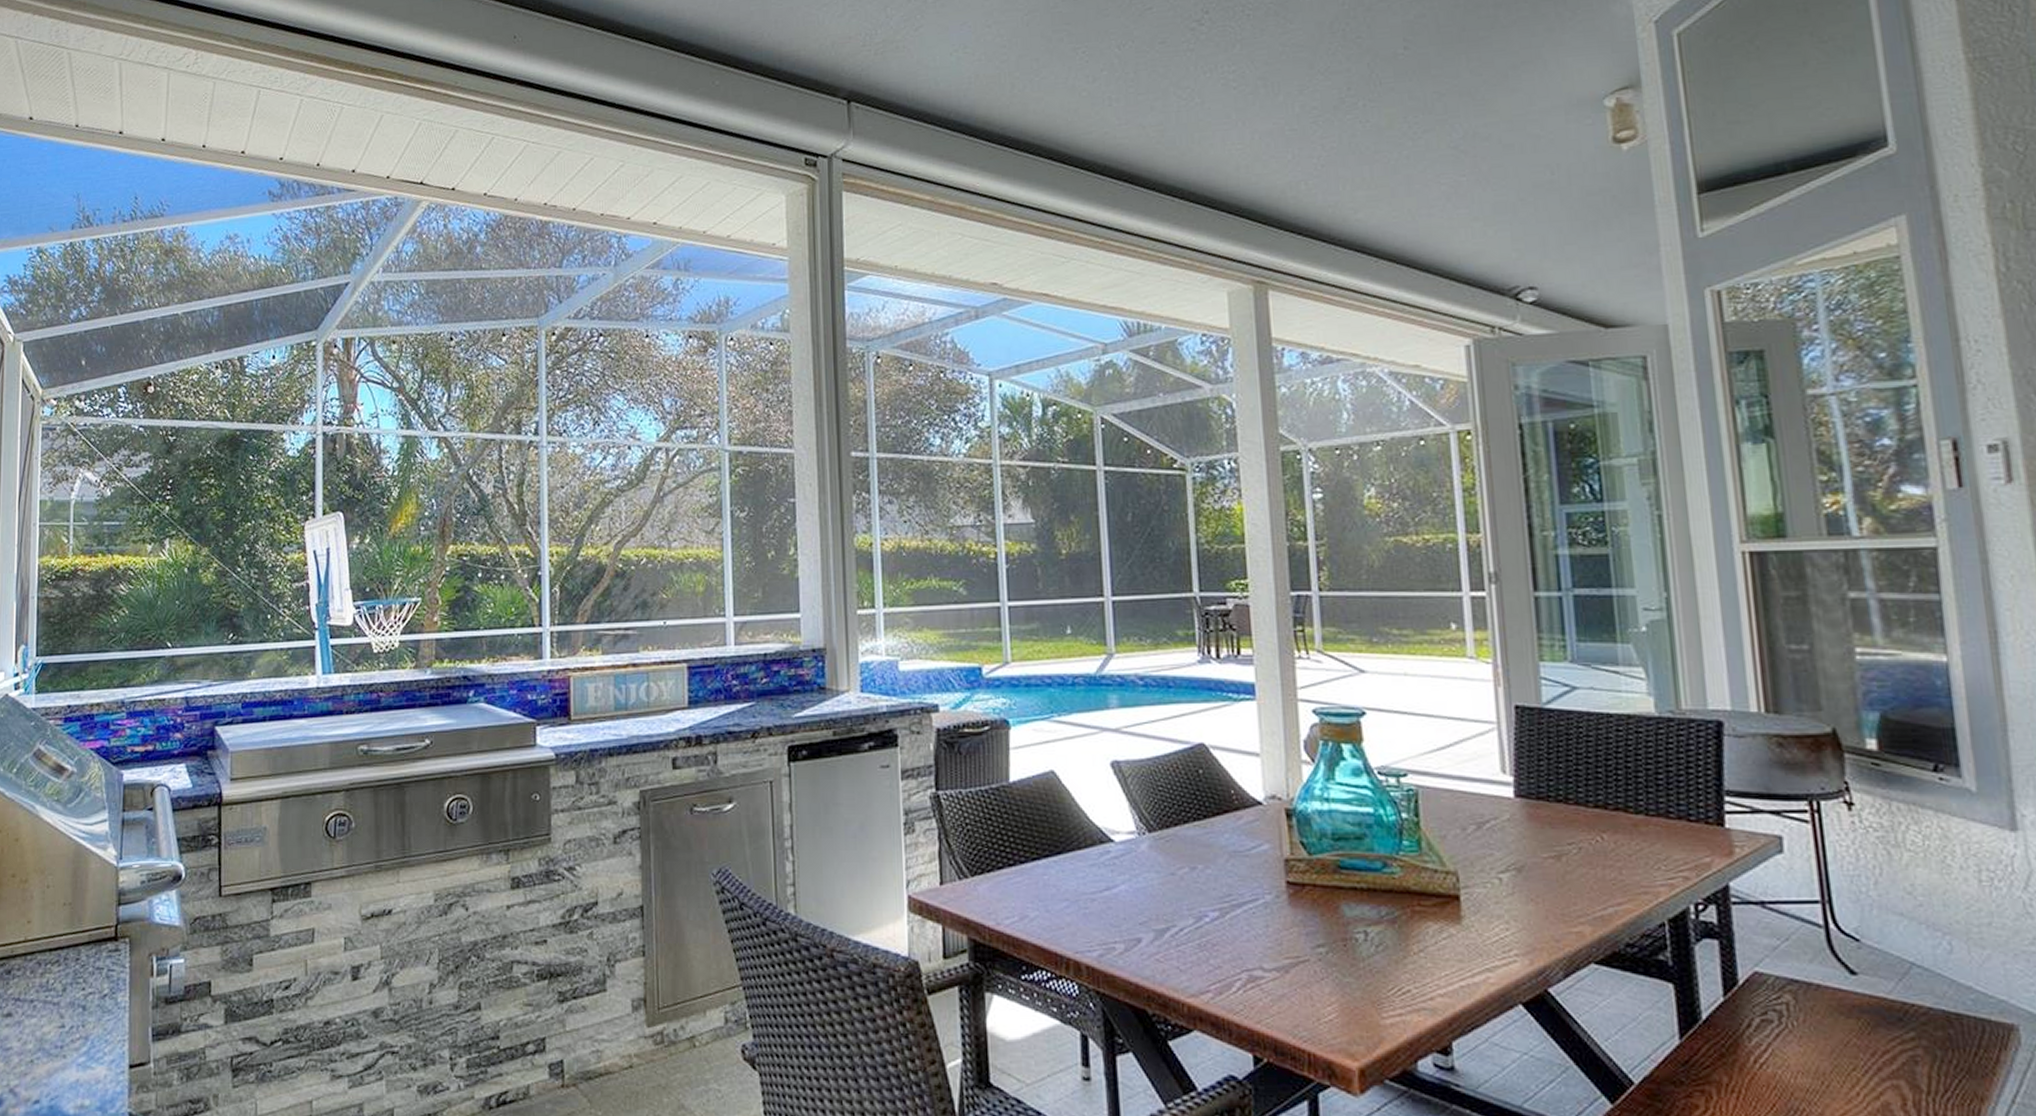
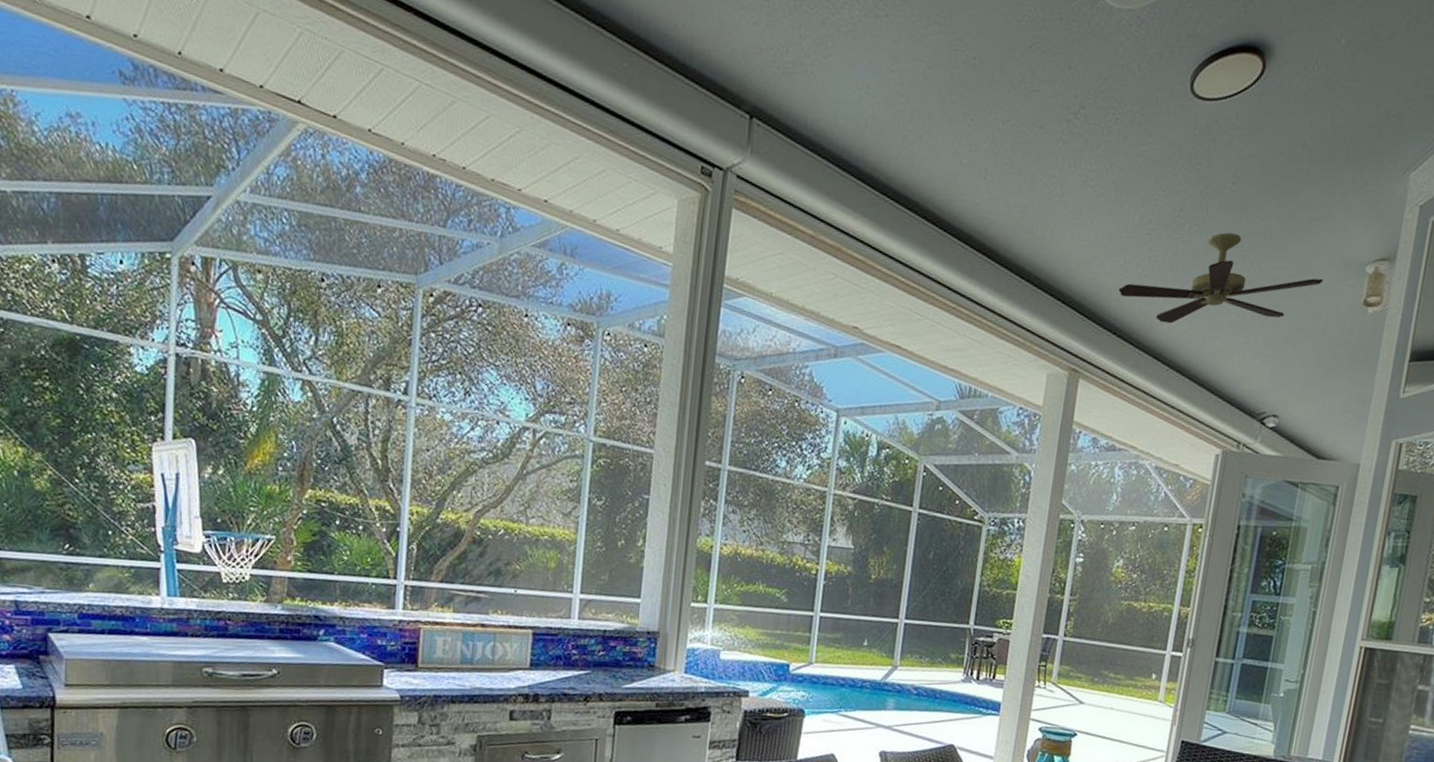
ceiling fan: none [1292,99,1551,211] -> present [1118,232,1324,324]

